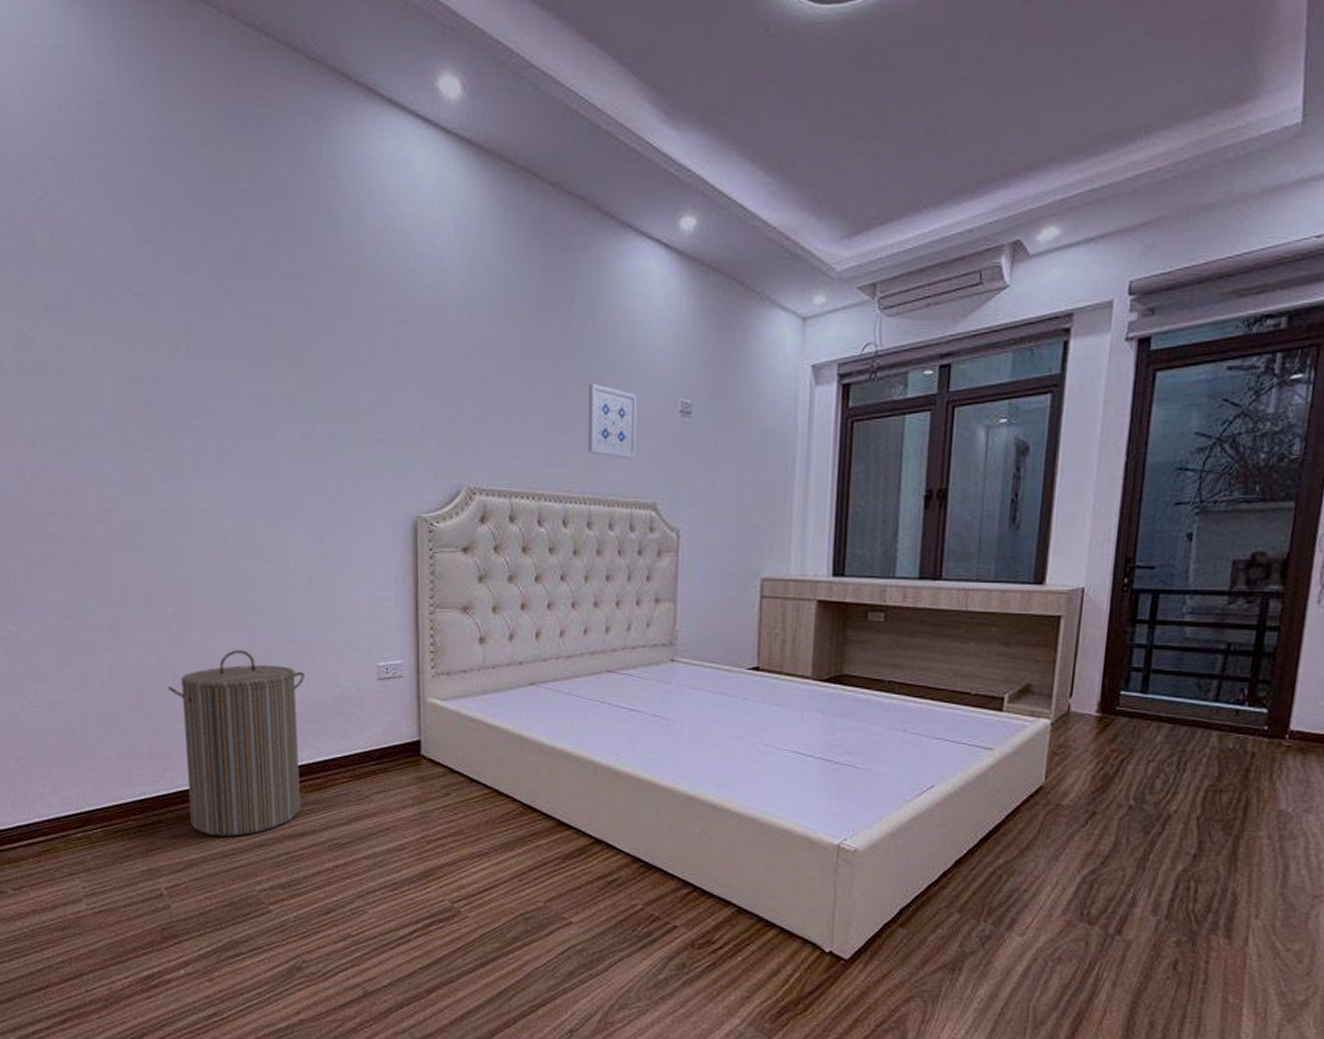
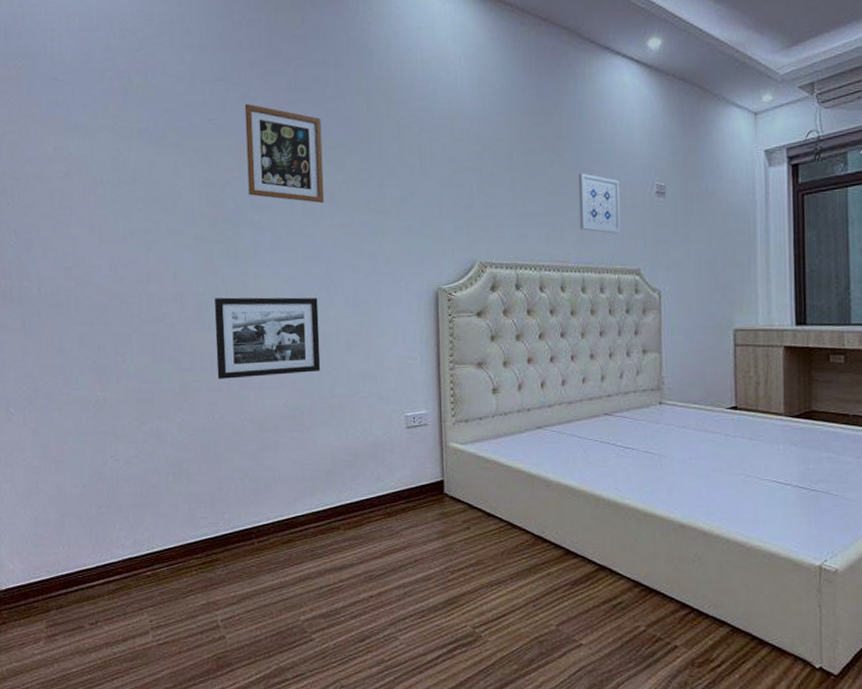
picture frame: none [147,518,277,616] -> present [214,297,321,379]
laundry hamper: present [168,649,306,836] -> none [228,405,345,571]
picture frame: none [179,276,280,408] -> present [244,104,325,204]

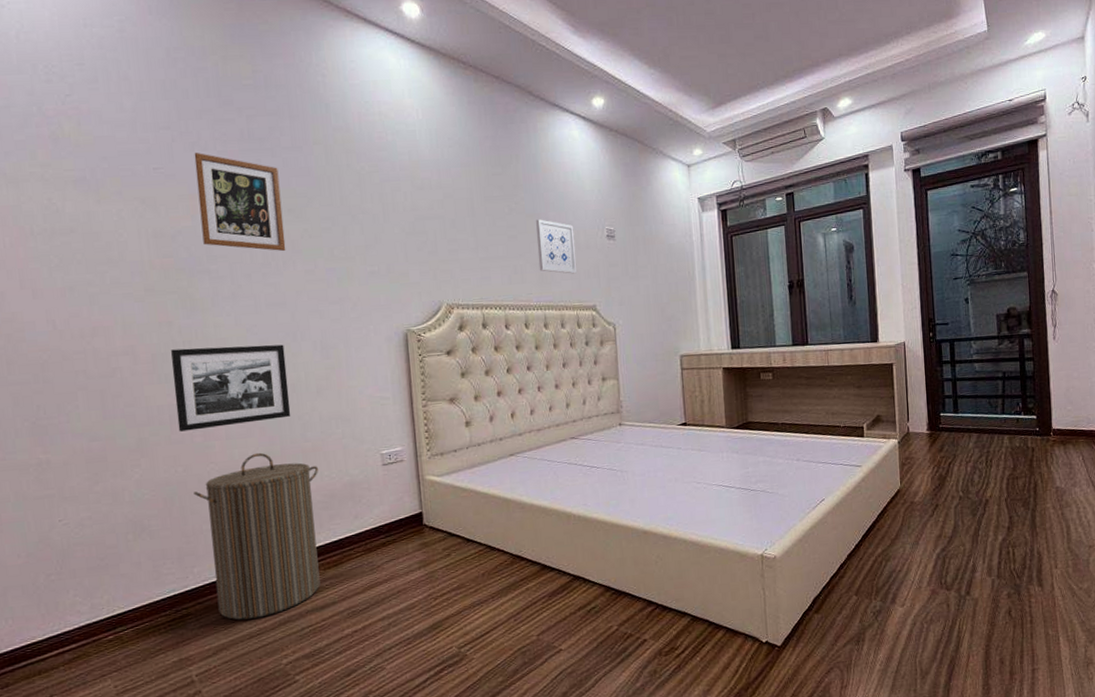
laundry hamper: none [228,405,345,571] -> present [193,452,321,620]

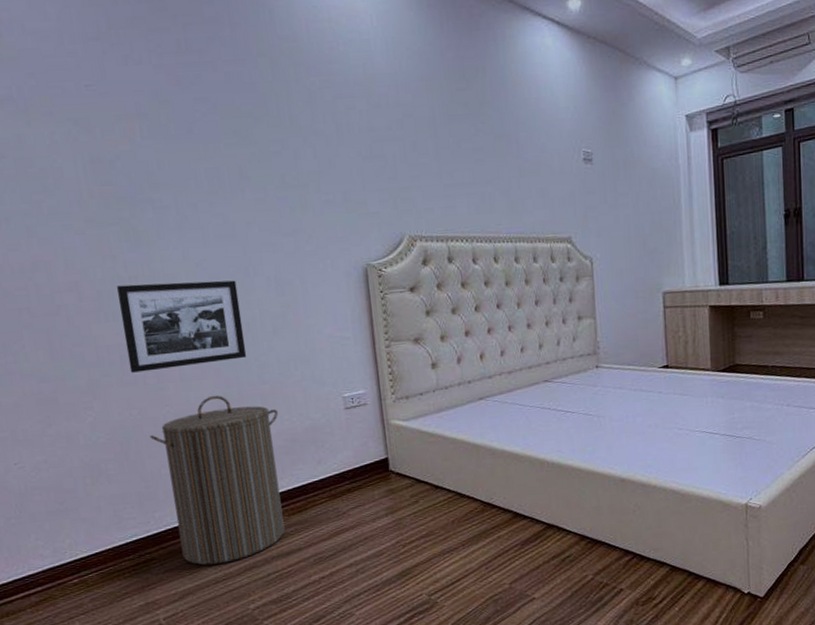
picture frame: present [194,153,286,252] -> none [127,67,234,179]
wall art: present [536,219,578,274] -> none [505,140,551,202]

